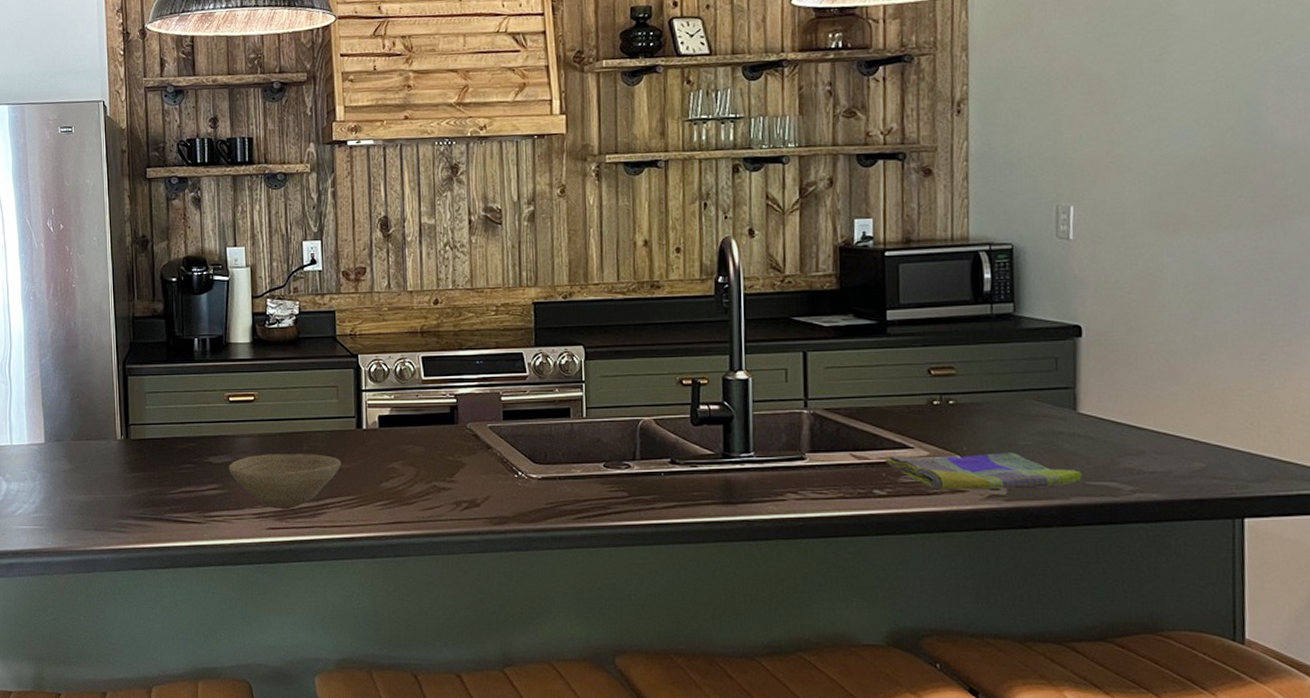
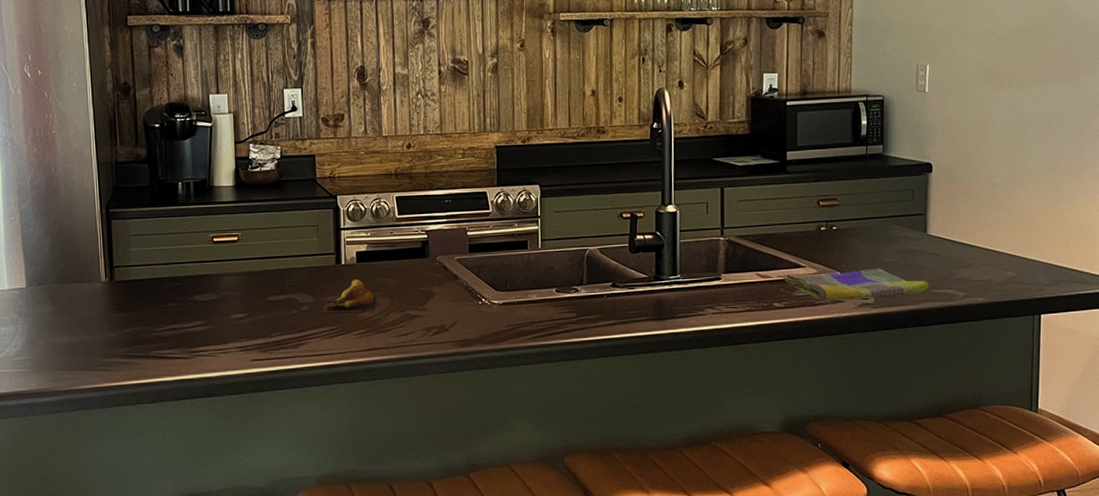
bowl: present [229,454,341,510] -> none [214,289,321,342]
banana: none [341,446,403,481] -> present [322,279,378,313]

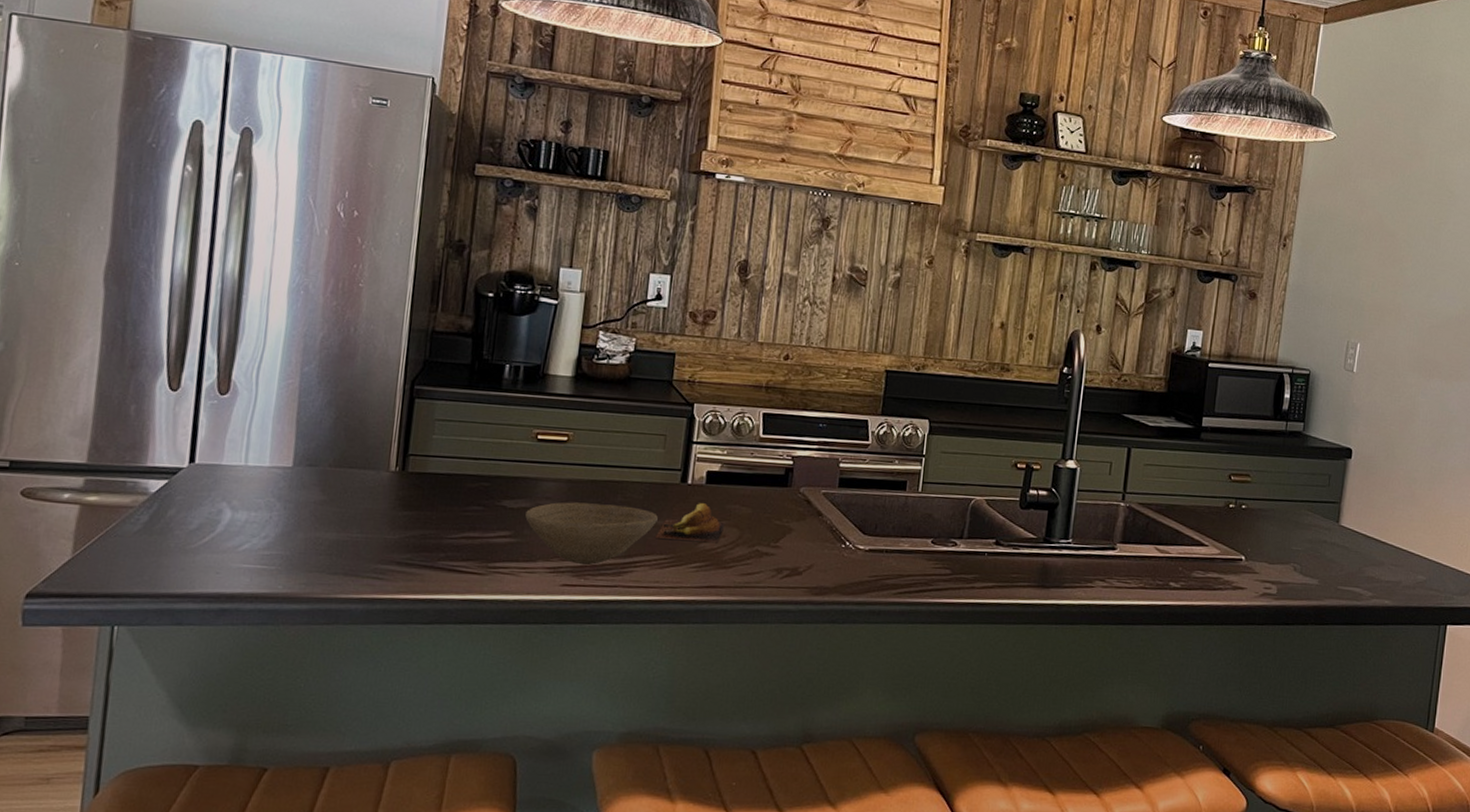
bowl: none [214,289,321,342] -> present [525,502,658,566]
dish towel: present [782,268,929,301] -> none [1182,552,1336,589]

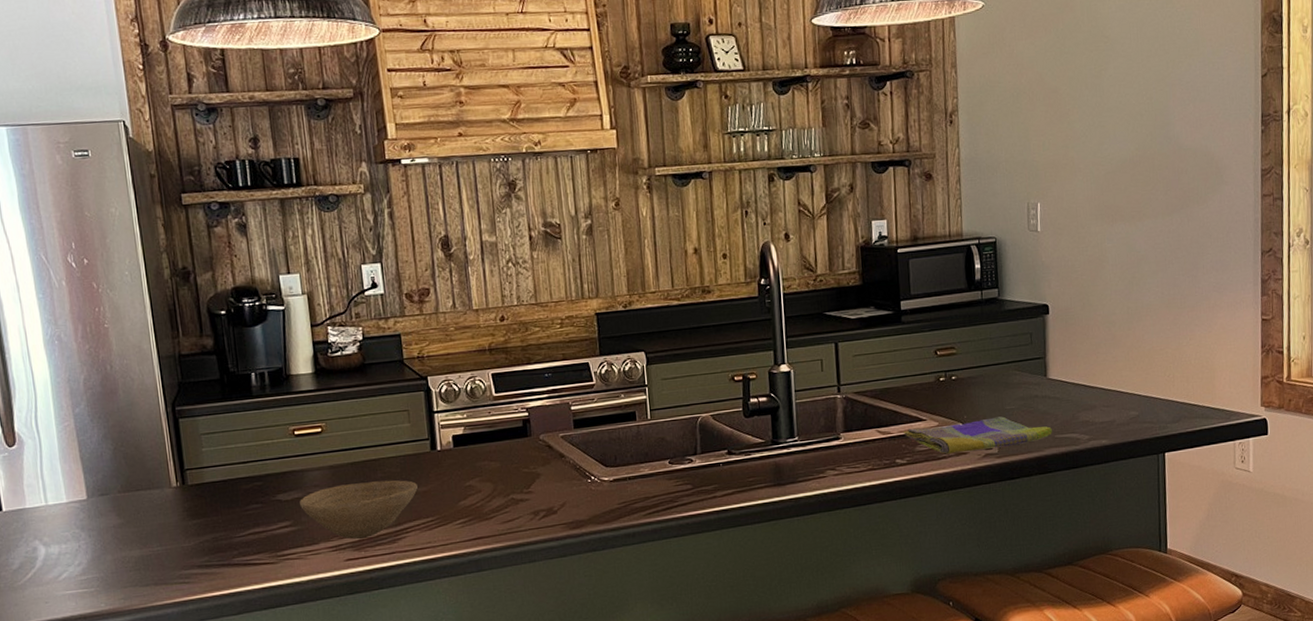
banana: present [655,503,726,542] -> none [419,465,479,504]
dish towel: none [1182,552,1336,589] -> present [903,416,1052,454]

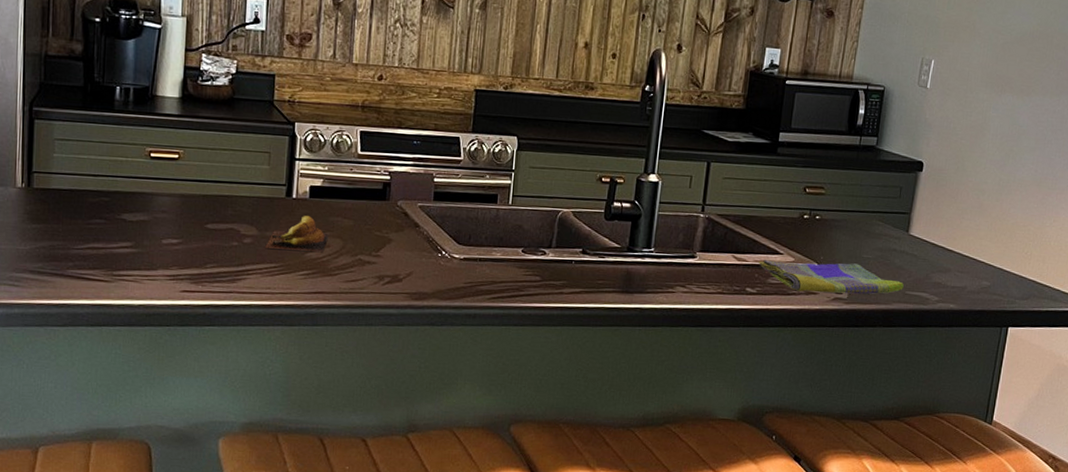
bowl: present [300,480,418,540] -> none [144,215,266,274]
banana: none [419,465,479,504] -> present [265,216,330,252]

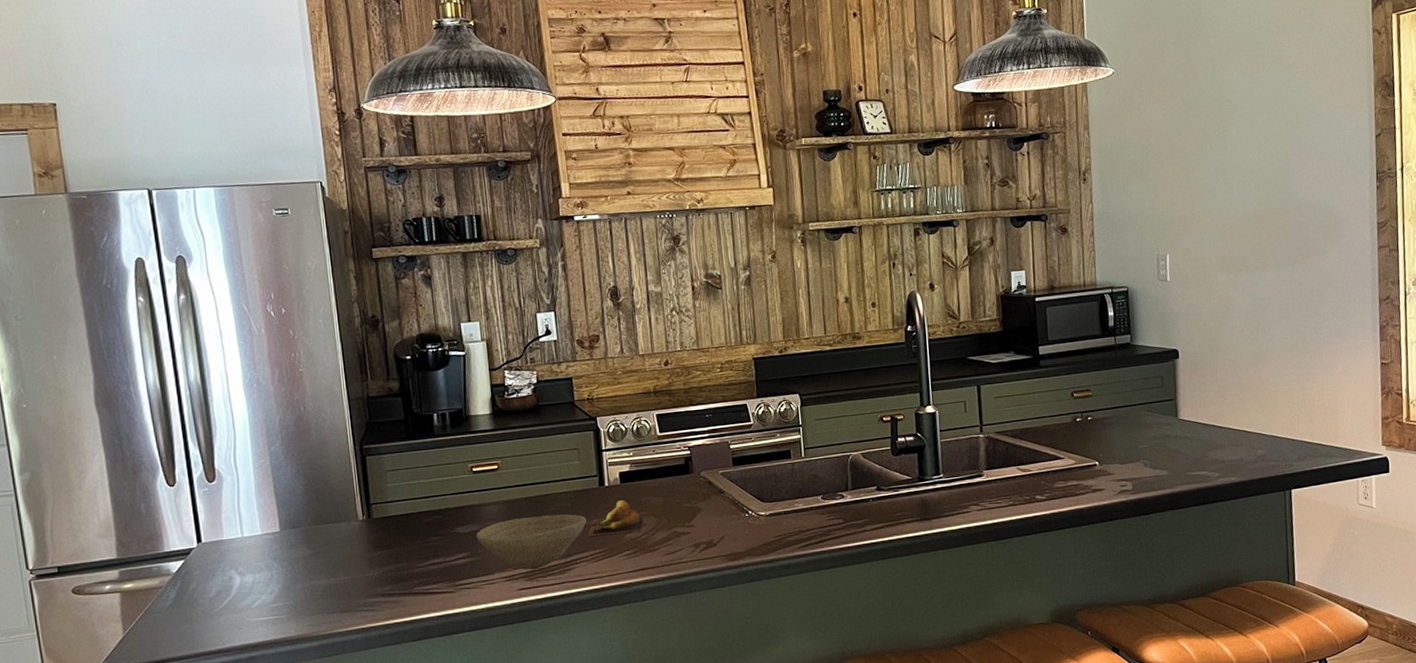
bowl: none [144,215,266,274] -> present [476,514,586,570]
dish towel: present [758,259,904,294] -> none [1042,455,1184,491]

